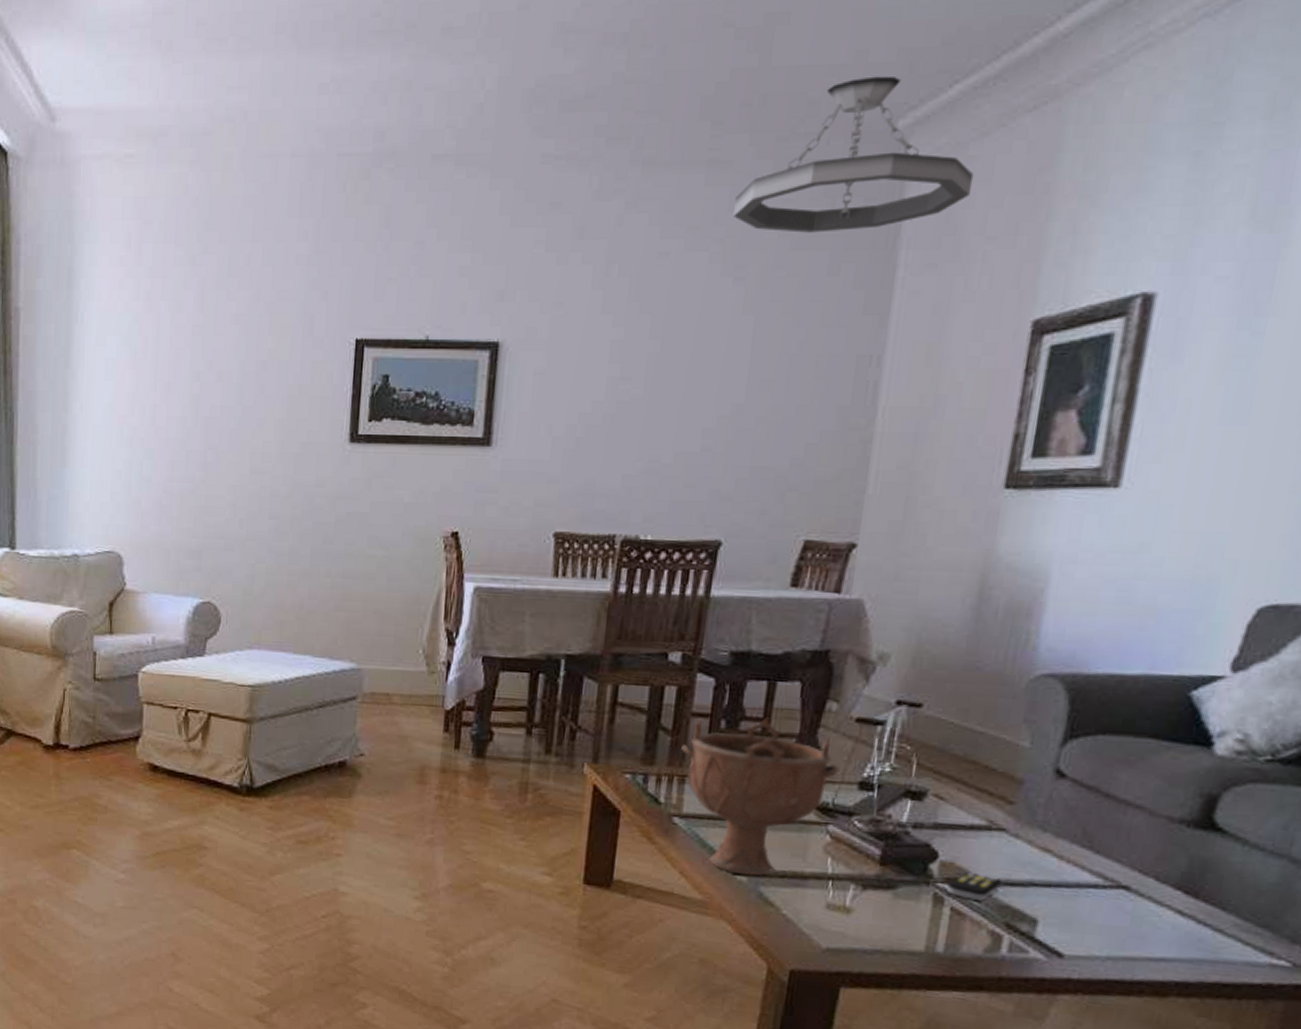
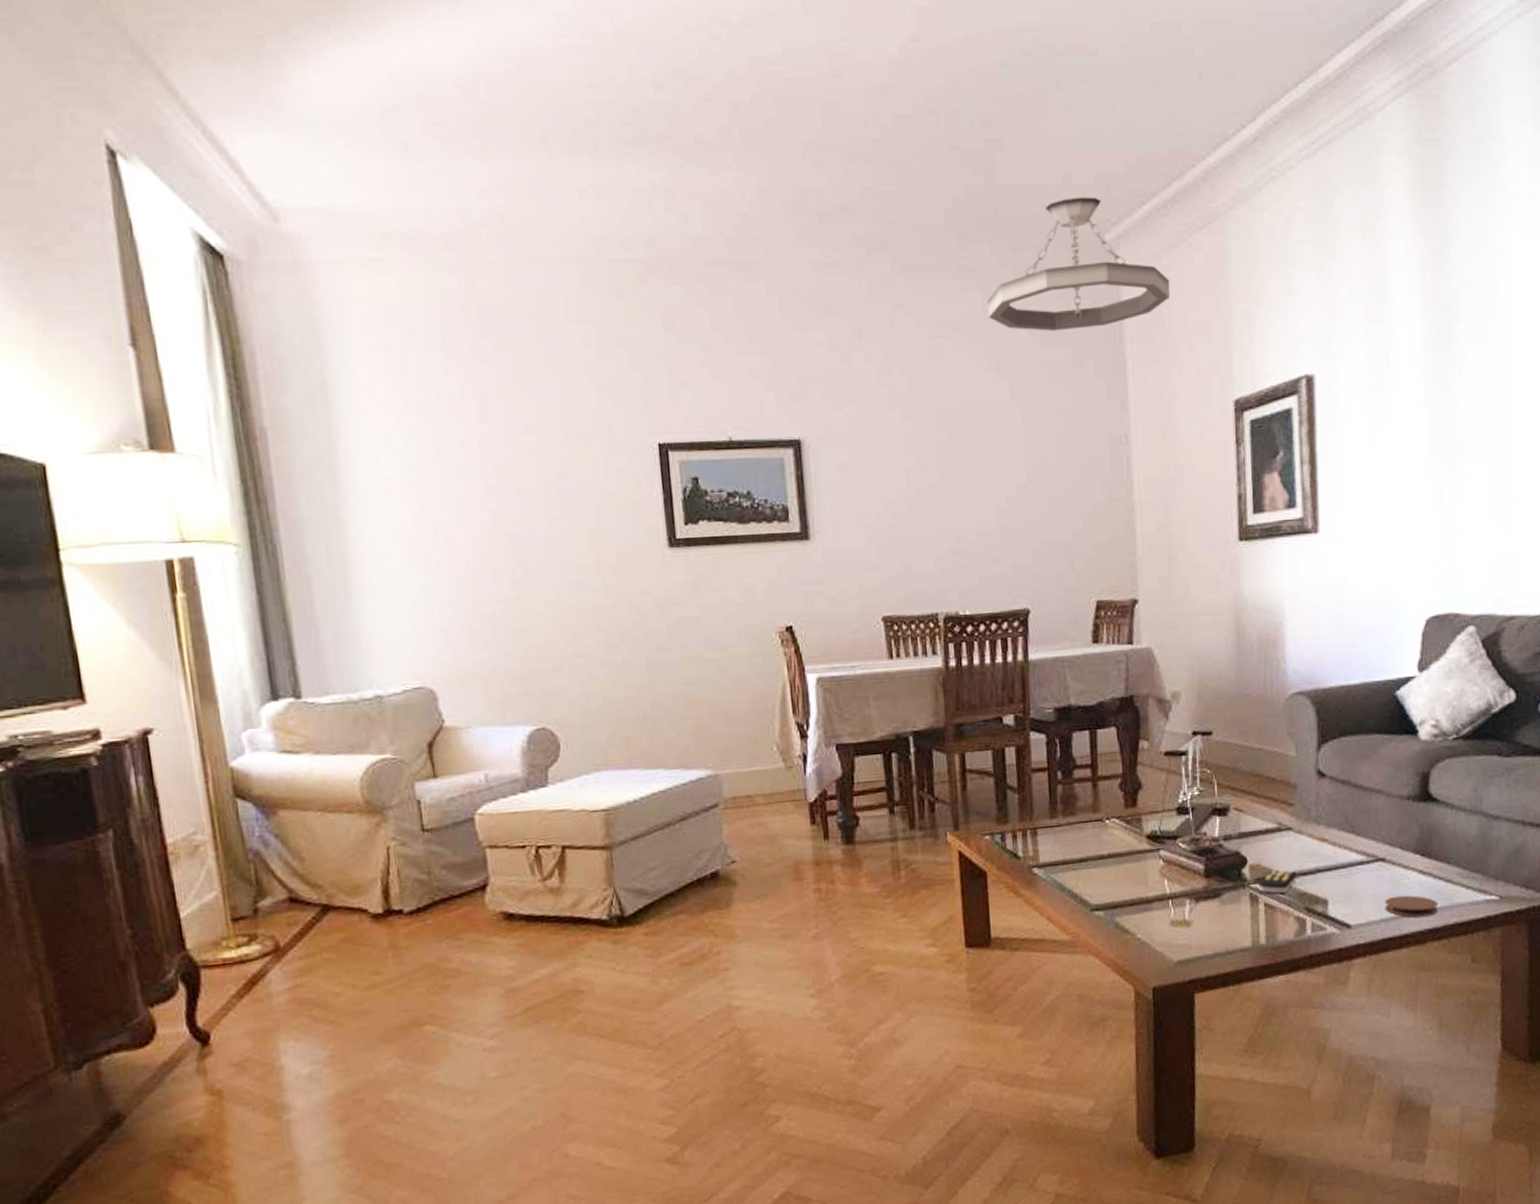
decorative bowl: present [681,717,839,875] -> none [1029,763,1159,911]
coaster: none [1116,933,1197,966] -> present [1385,895,1439,917]

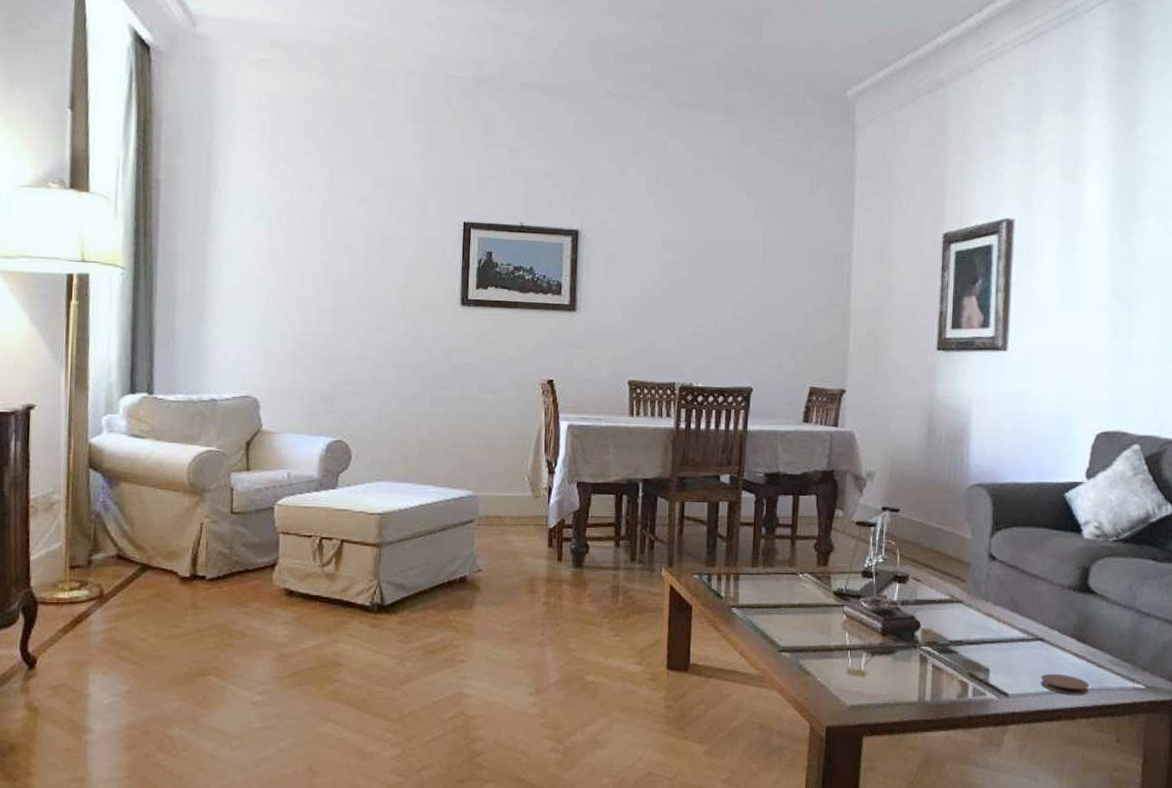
chandelier: present [987,197,1171,331] -> none [744,59,898,164]
remote control: present [1258,869,1296,894] -> none [928,636,963,658]

